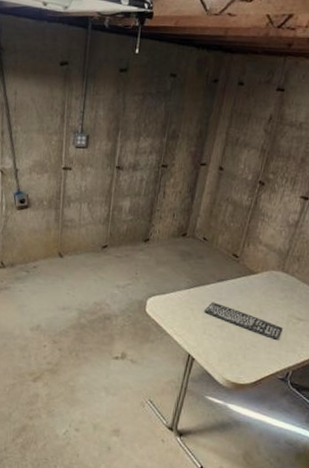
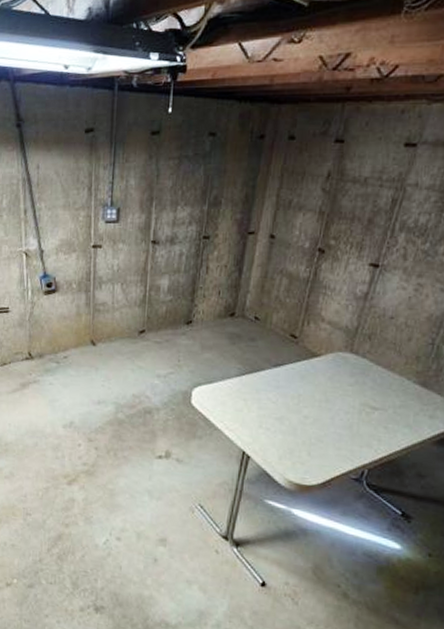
keyboard: present [204,302,283,340] -> none [259,390,354,433]

